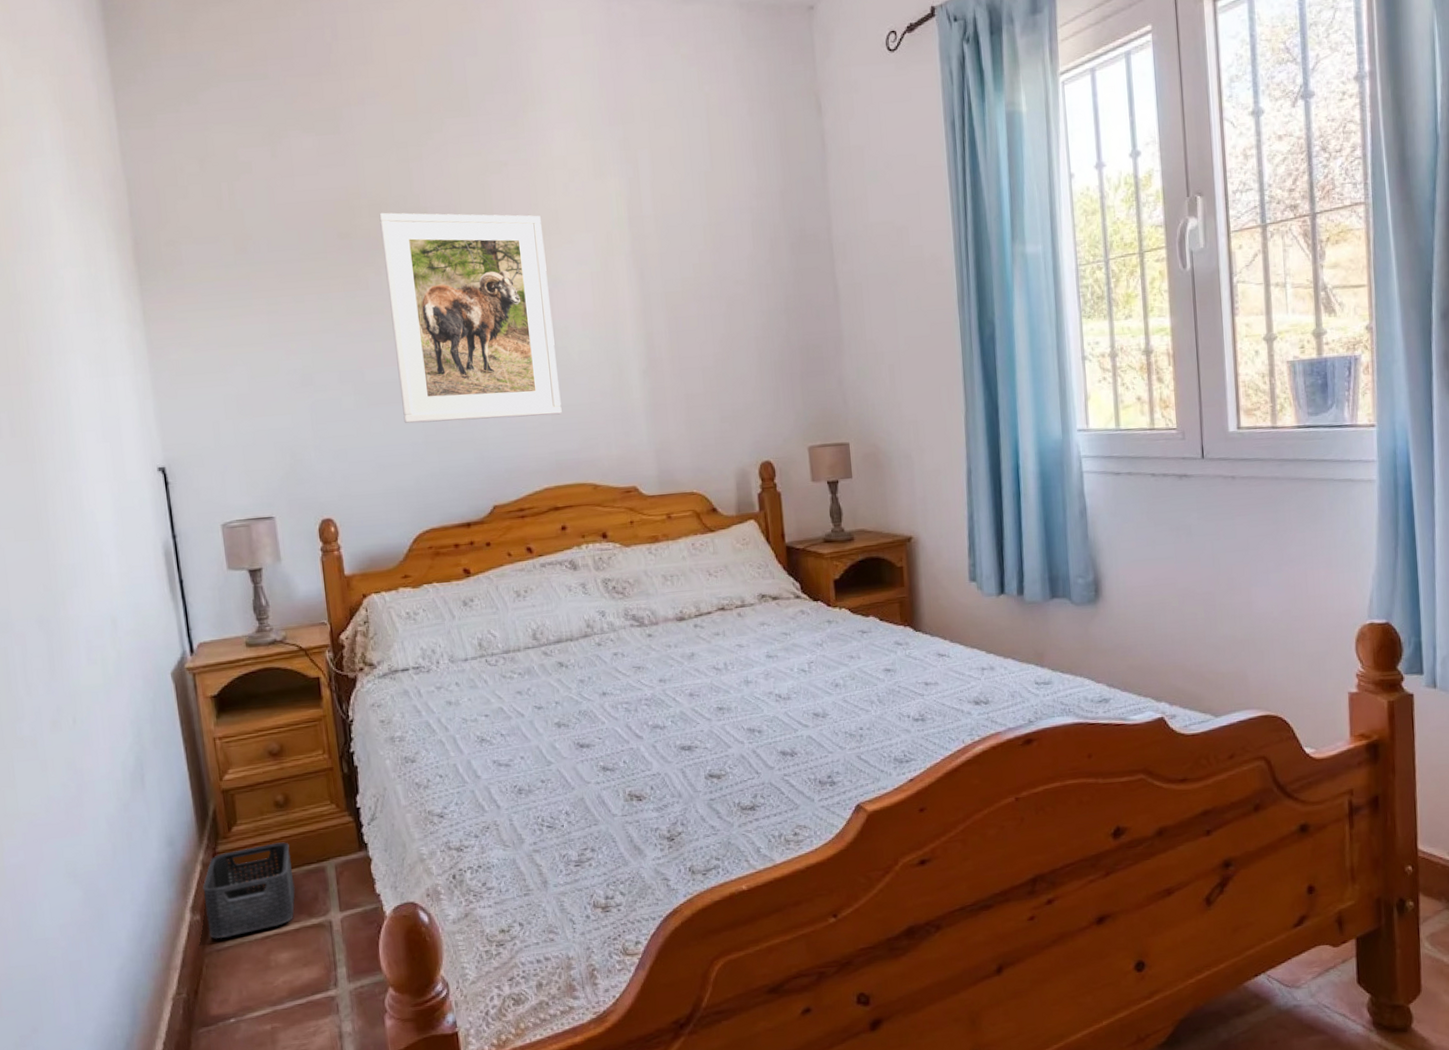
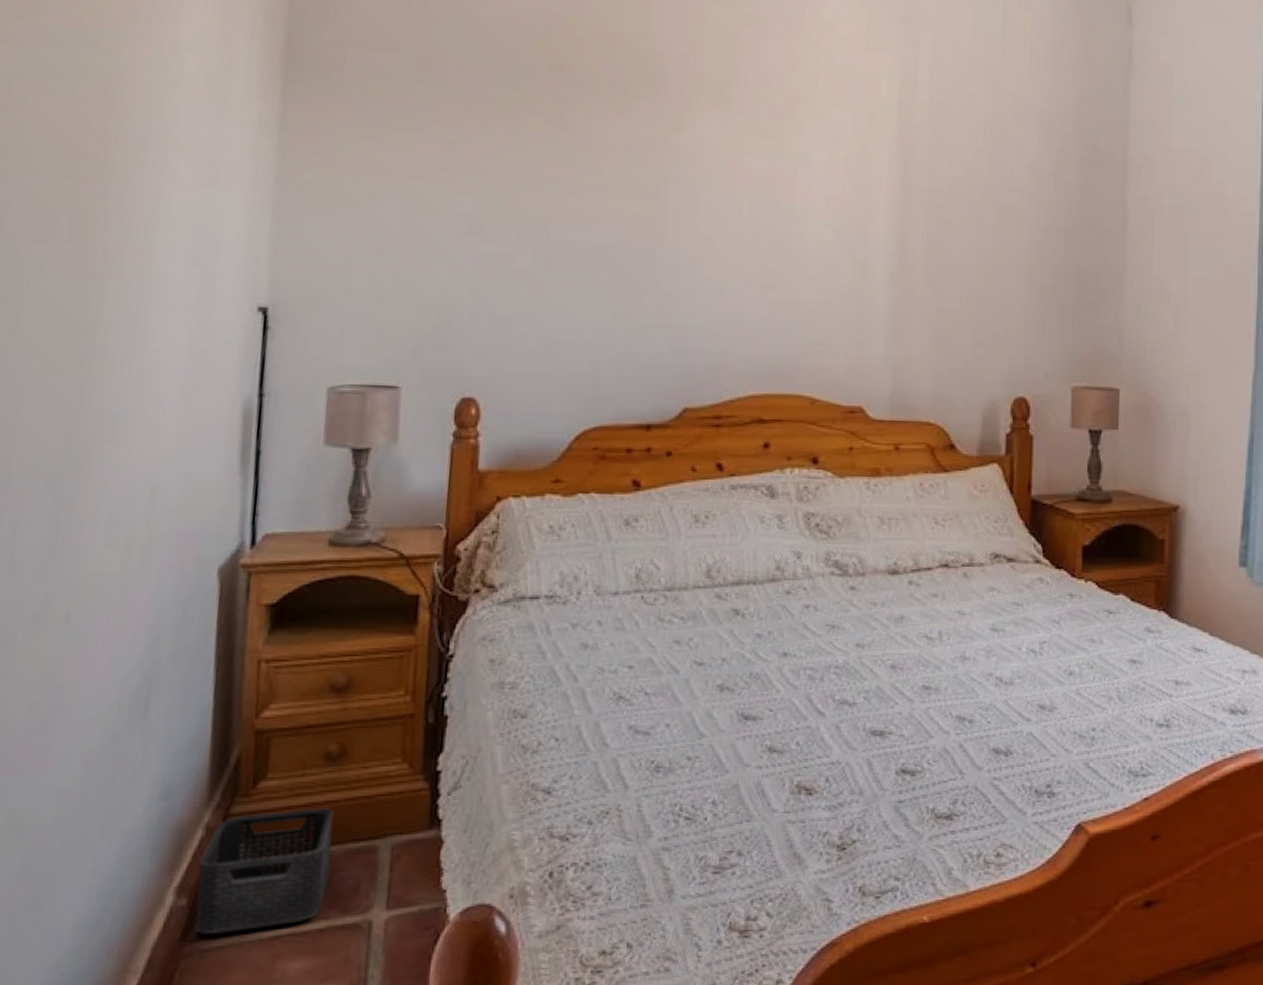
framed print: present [379,212,562,424] -> none [589,49,796,311]

